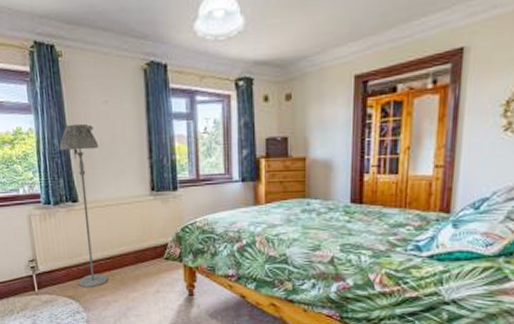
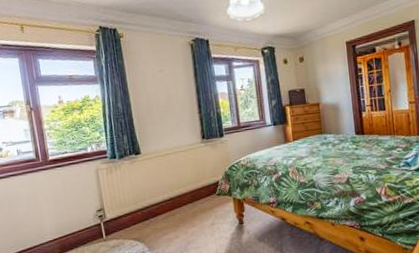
floor lamp: present [59,123,108,288] -> none [122,89,169,229]

